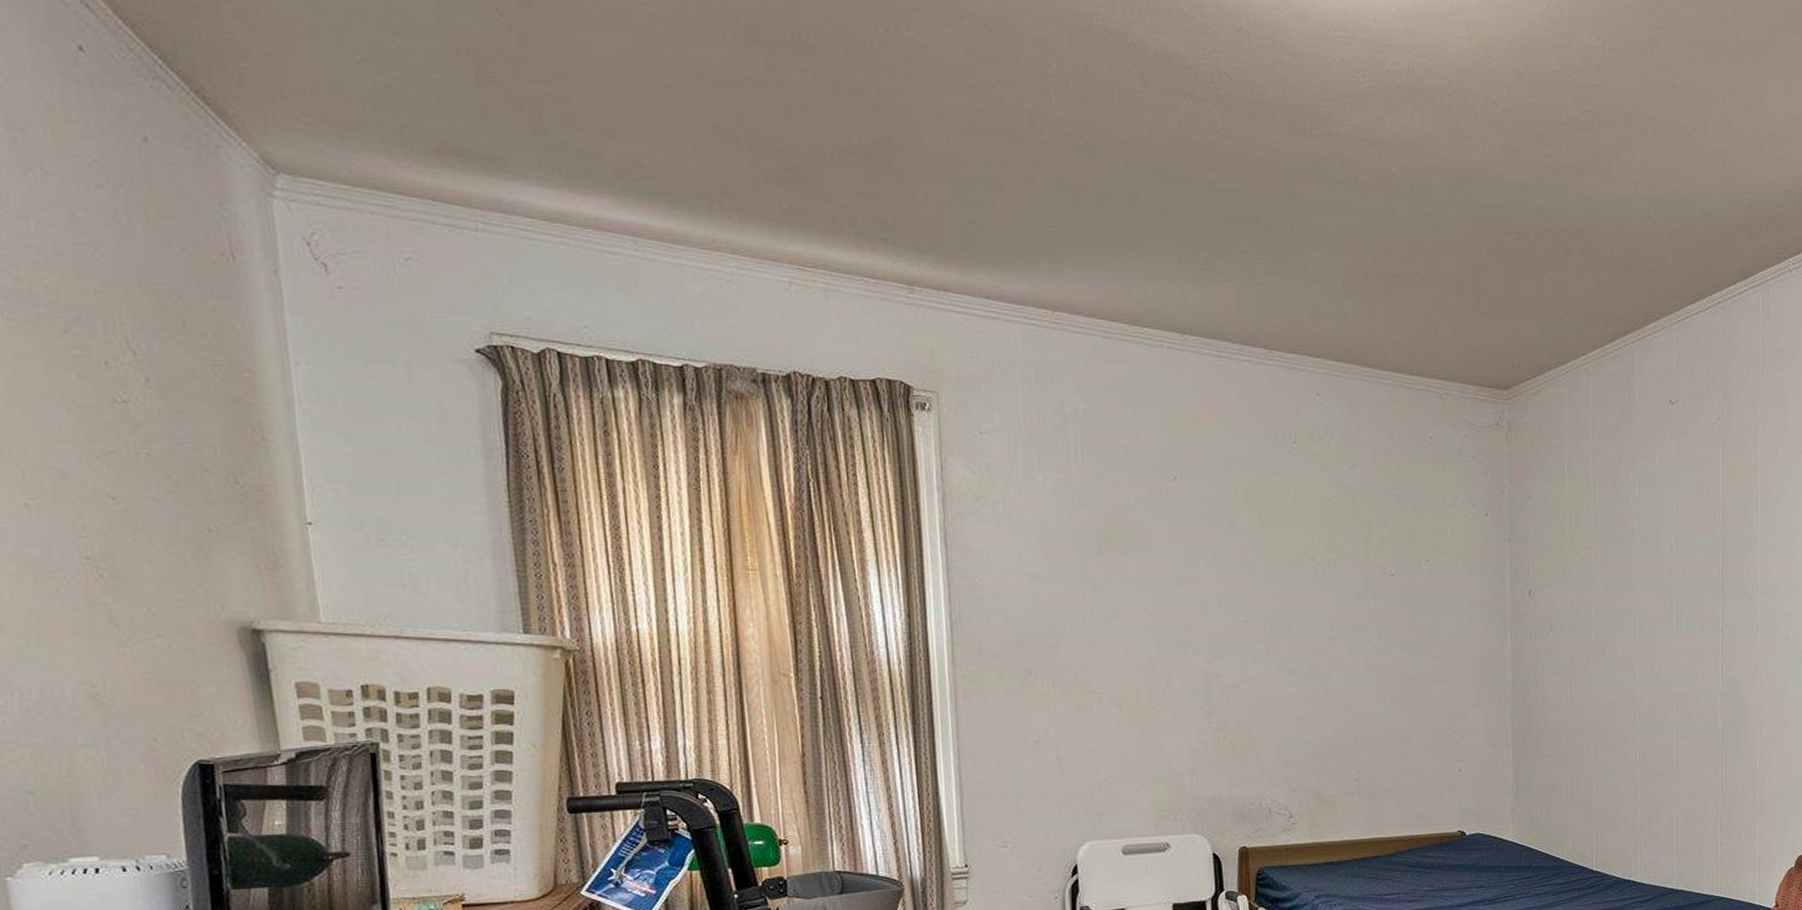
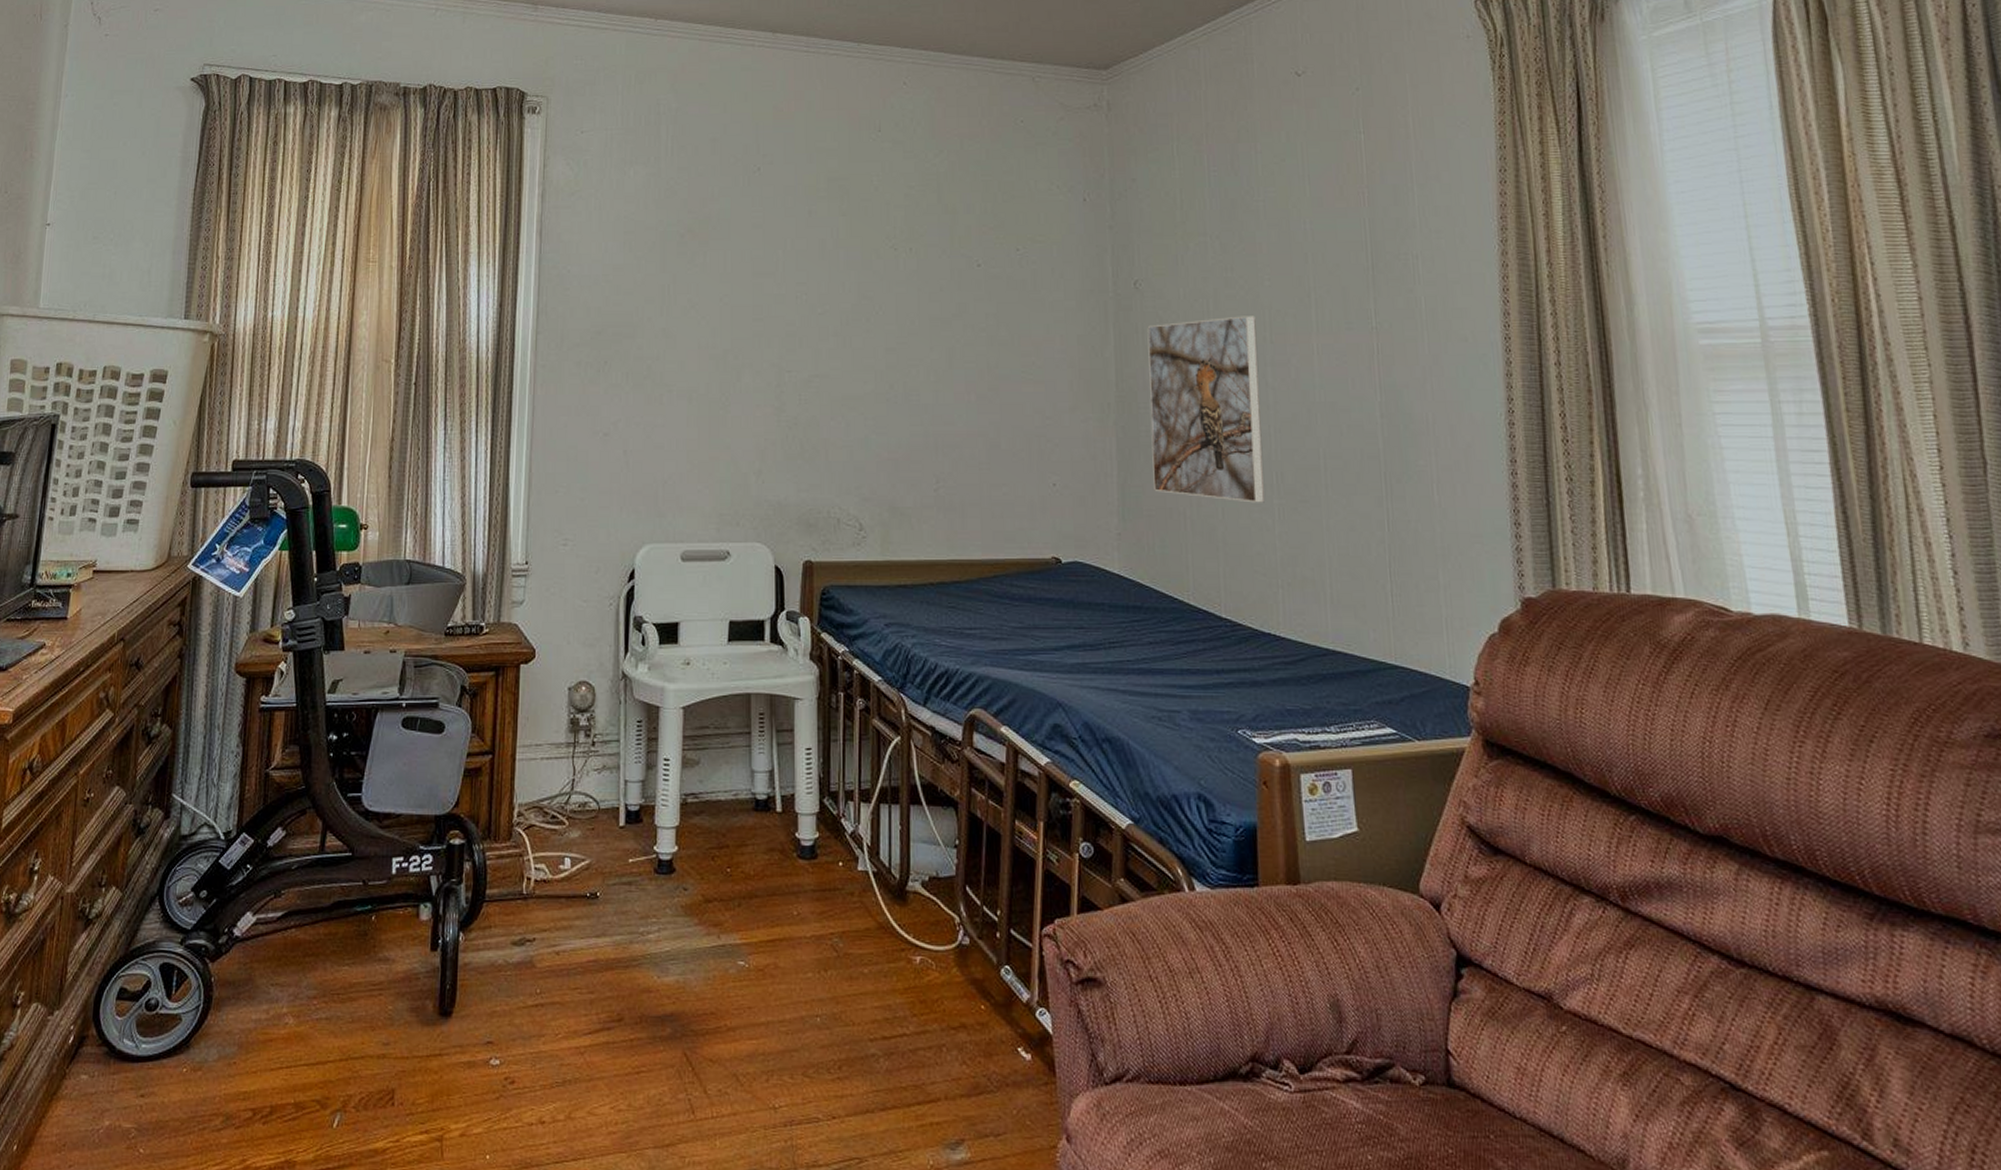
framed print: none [1539,620,1630,778] -> present [1147,316,1265,503]

